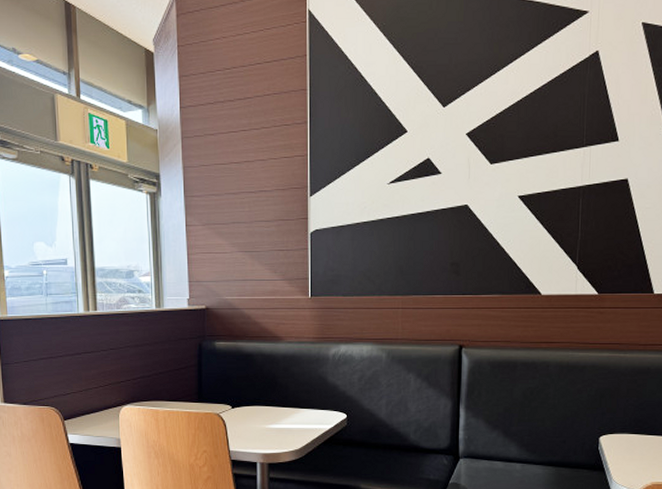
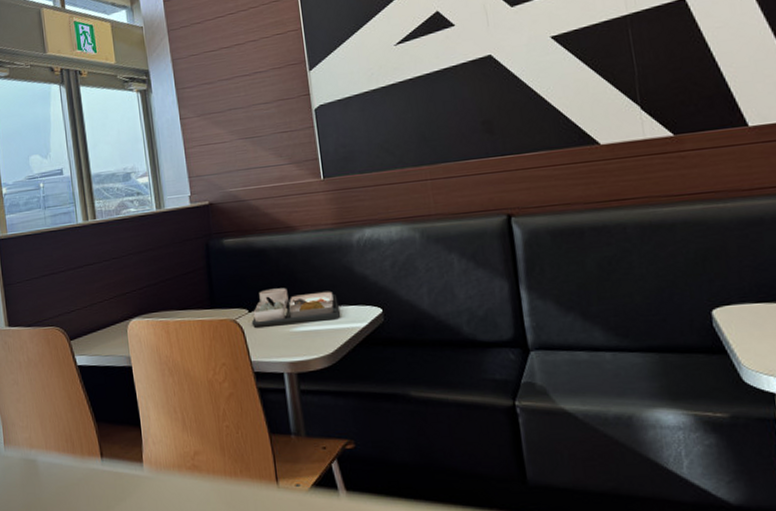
food tray: none [233,390,310,423] -> present [251,288,340,329]

